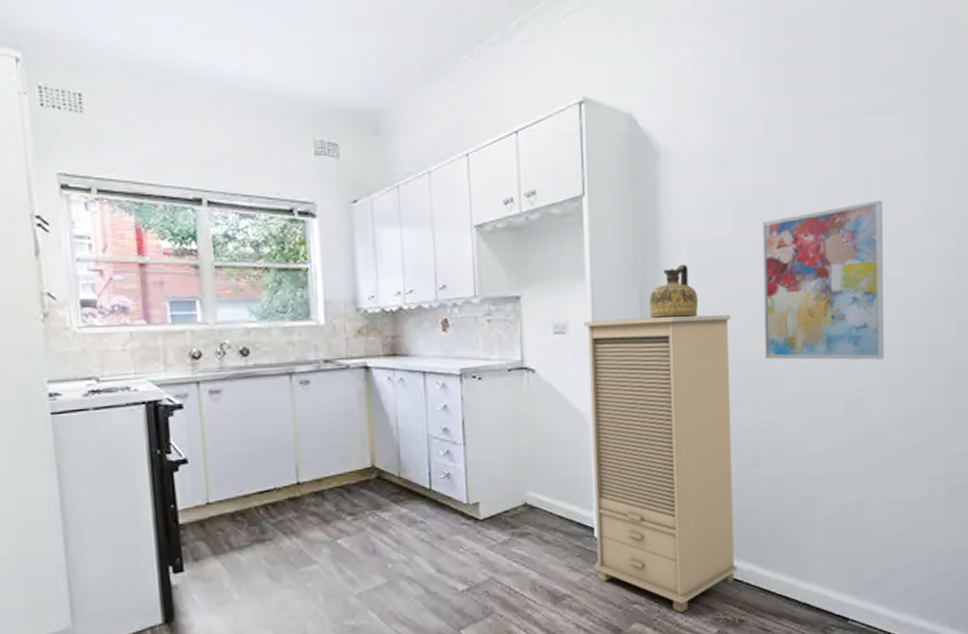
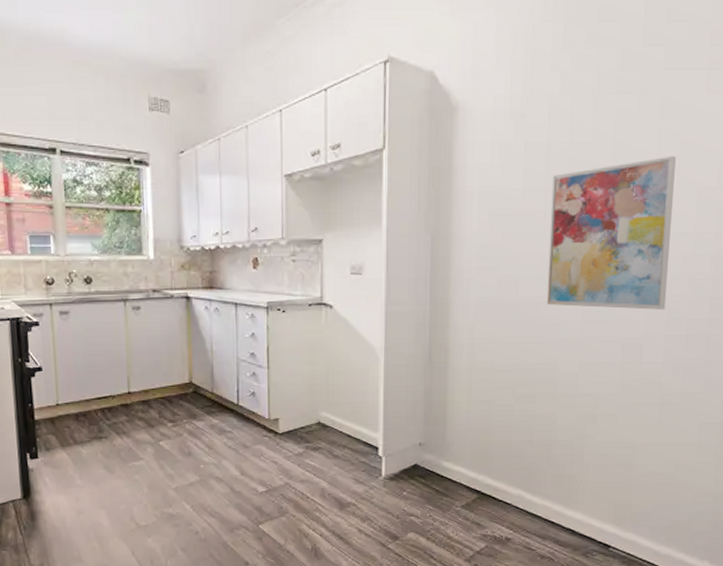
cabinet: present [584,315,738,613] -> none [376,261,516,527]
ceramic jug: present [649,264,699,319] -> none [440,214,486,264]

